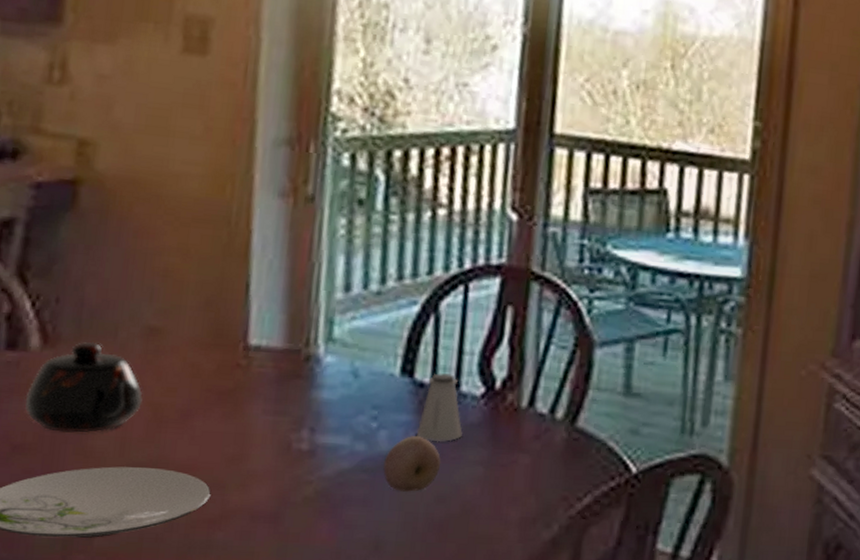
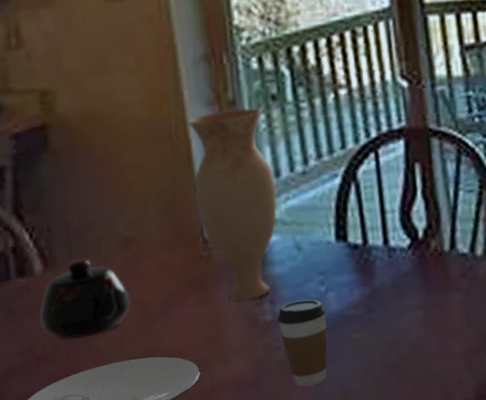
vase: none [243,205,344,423] -> present [187,107,278,301]
coffee cup: none [314,433,373,530] -> present [277,299,328,387]
fruit: present [383,436,441,492] -> none [337,292,386,344]
saltshaker: present [416,373,462,442] -> none [359,232,399,295]

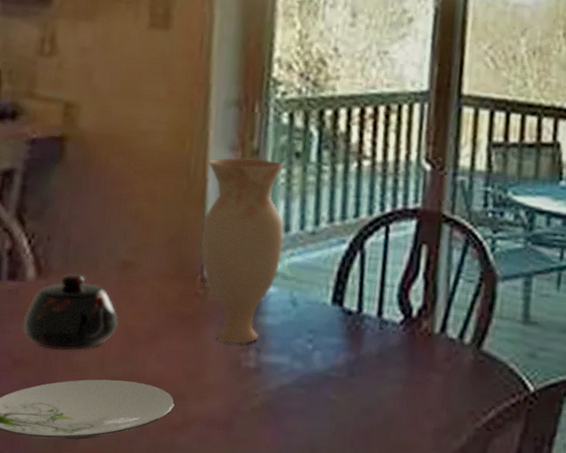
coffee cup: present [277,299,328,387] -> none [260,353,309,437]

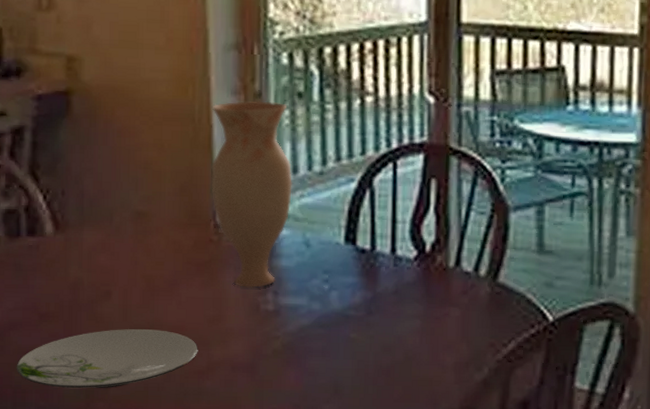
teapot: present [23,273,119,351] -> none [46,226,137,302]

